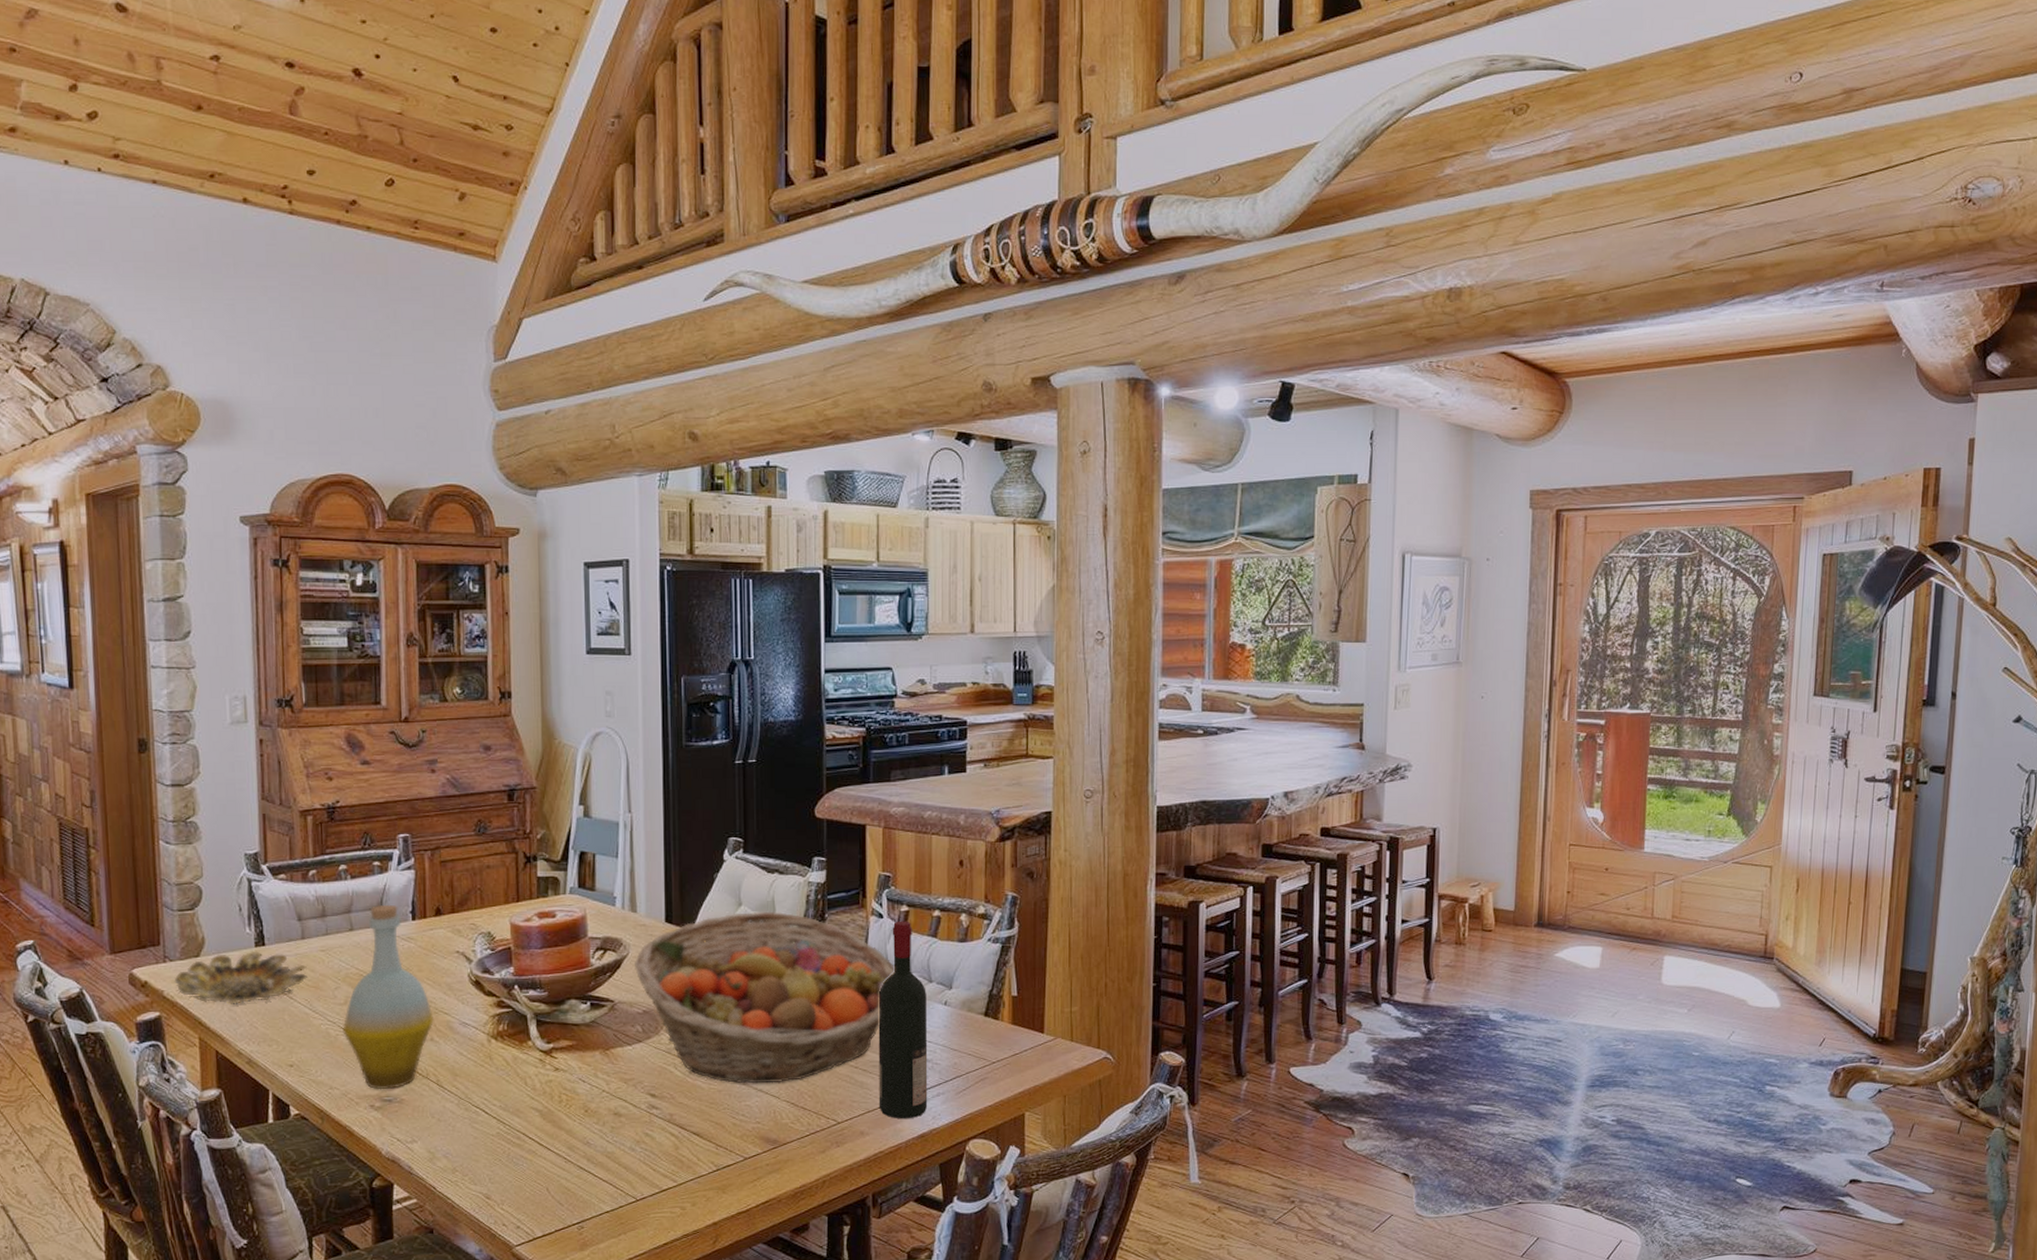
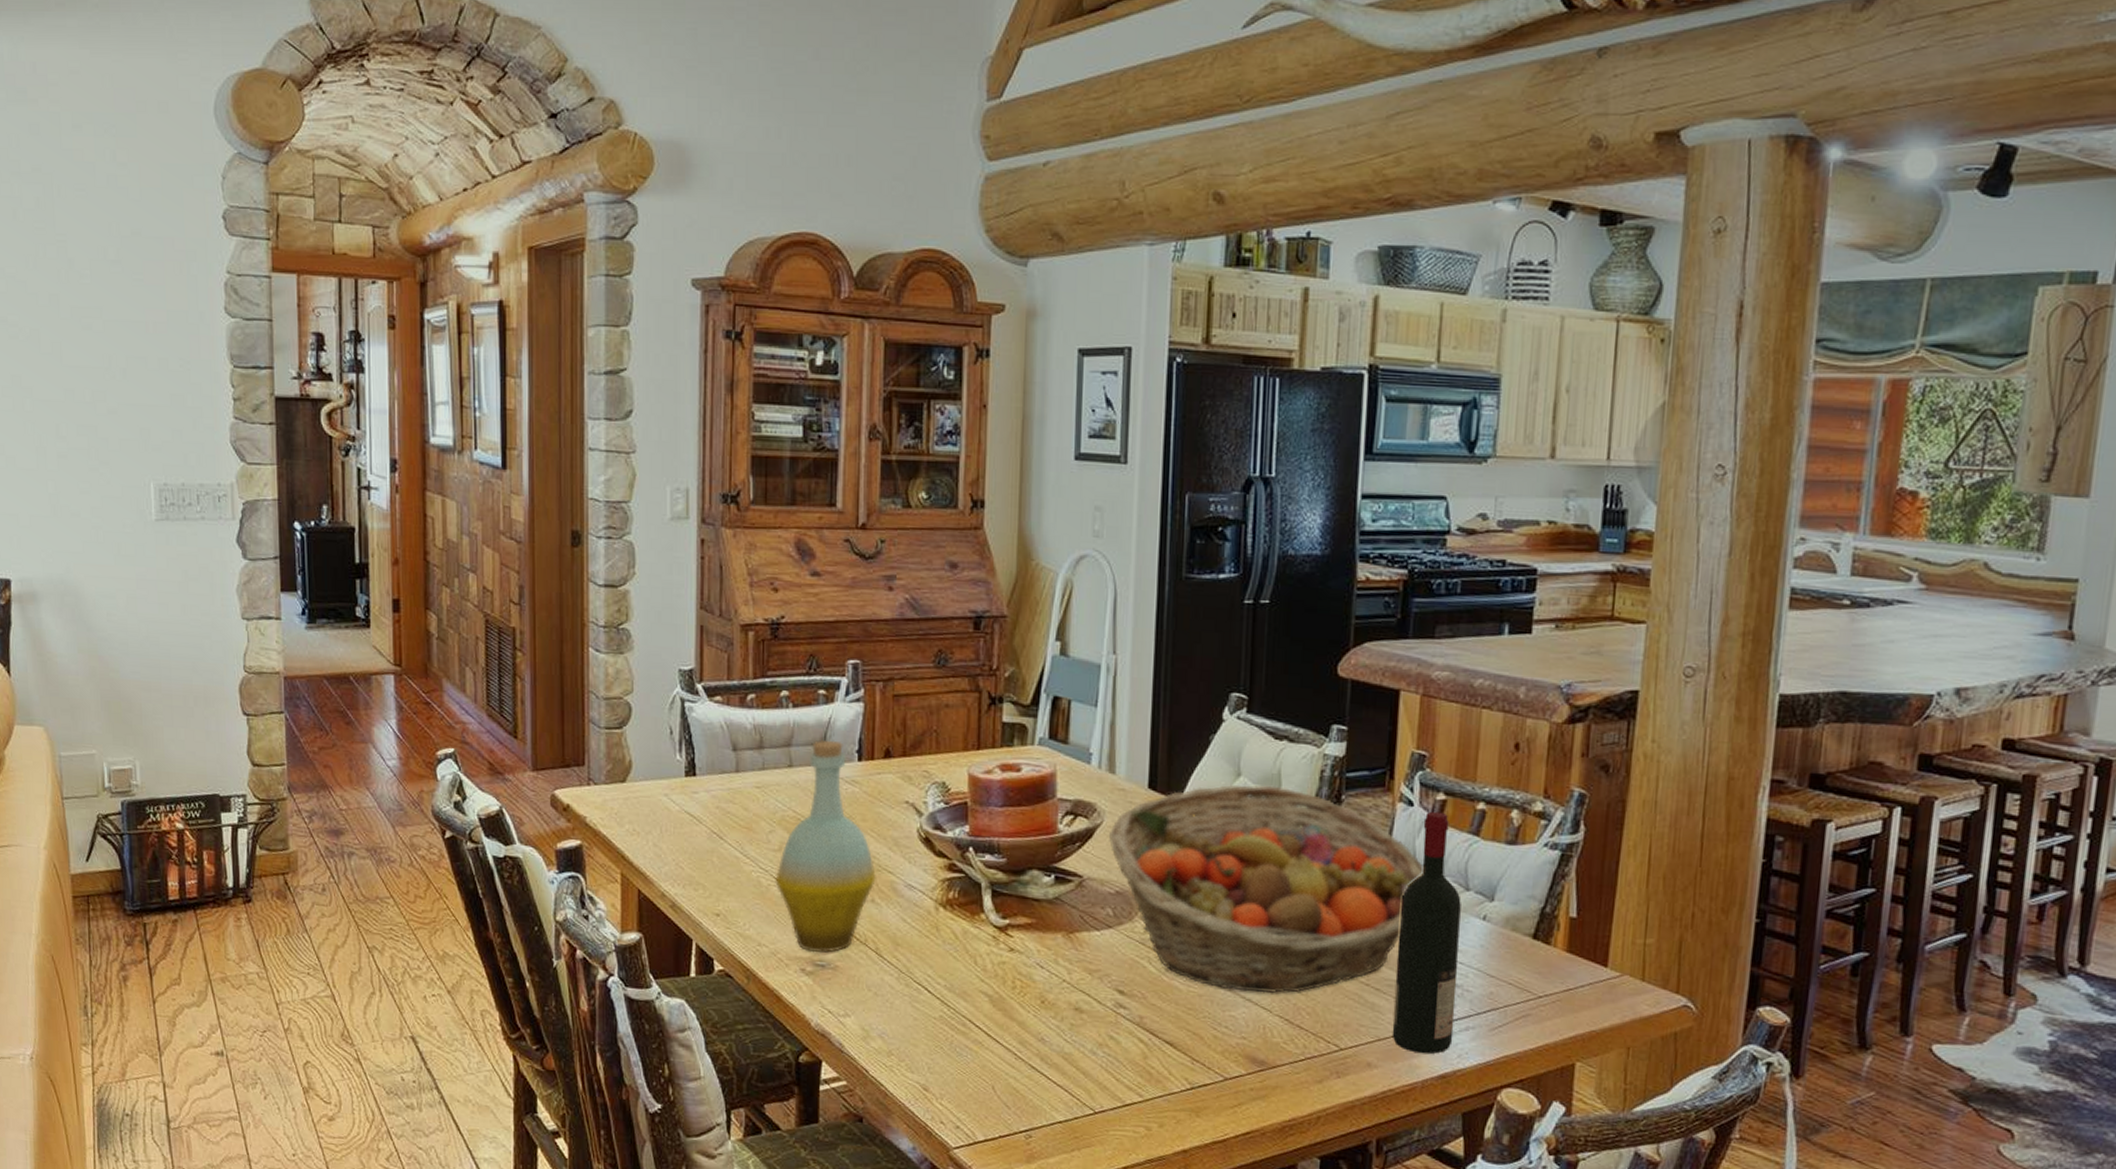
bowl: present [174,950,307,1004] -> none [597,781,740,840]

